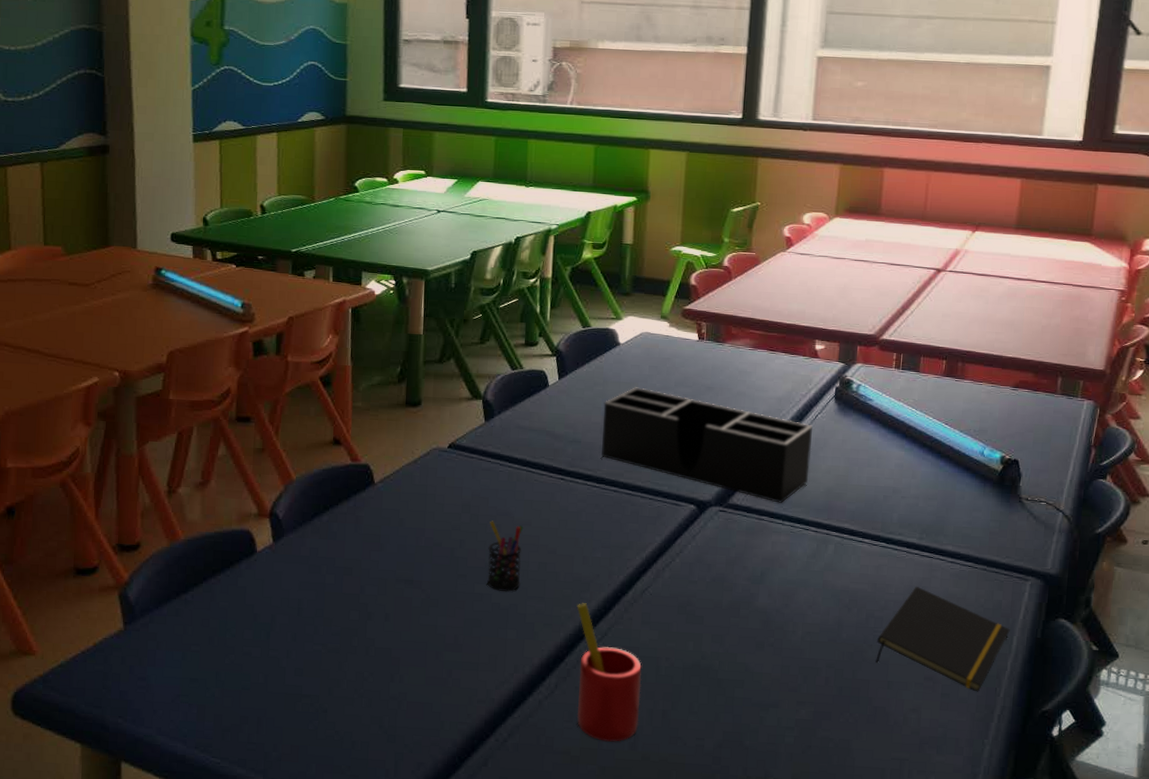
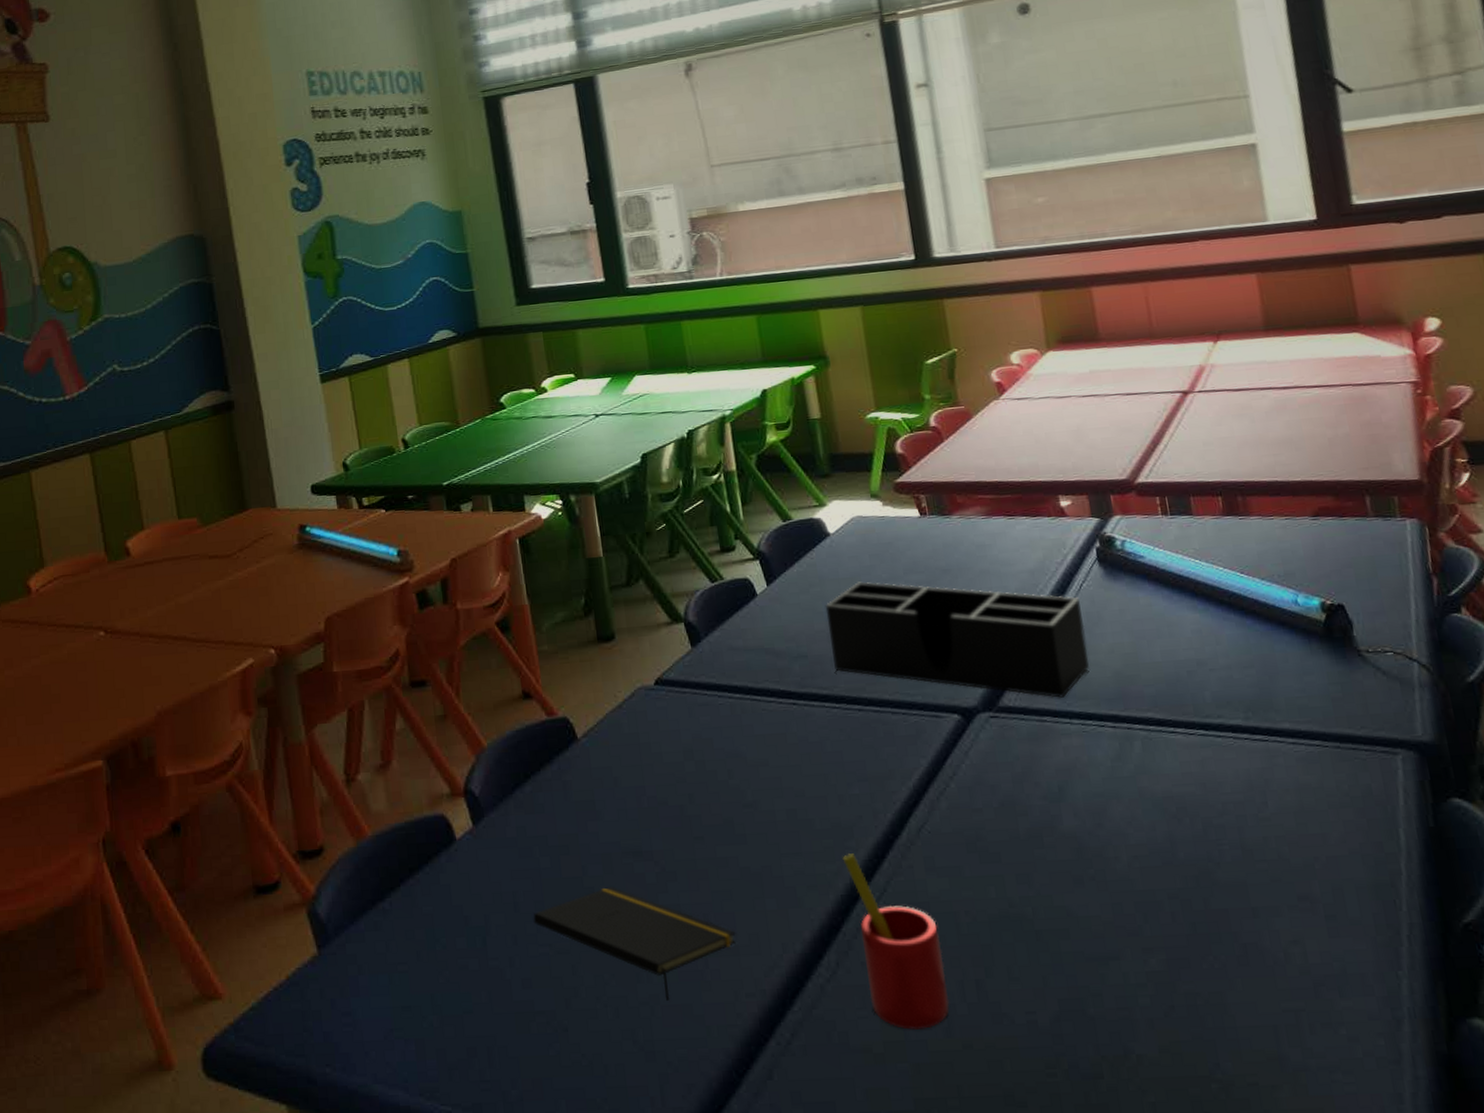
notepad: none [312,605,479,698] -> present [533,887,736,1001]
pen holder: present [487,520,524,592] -> none [719,765,770,852]
notepad: present [876,586,1010,692] -> none [1224,779,1393,908]

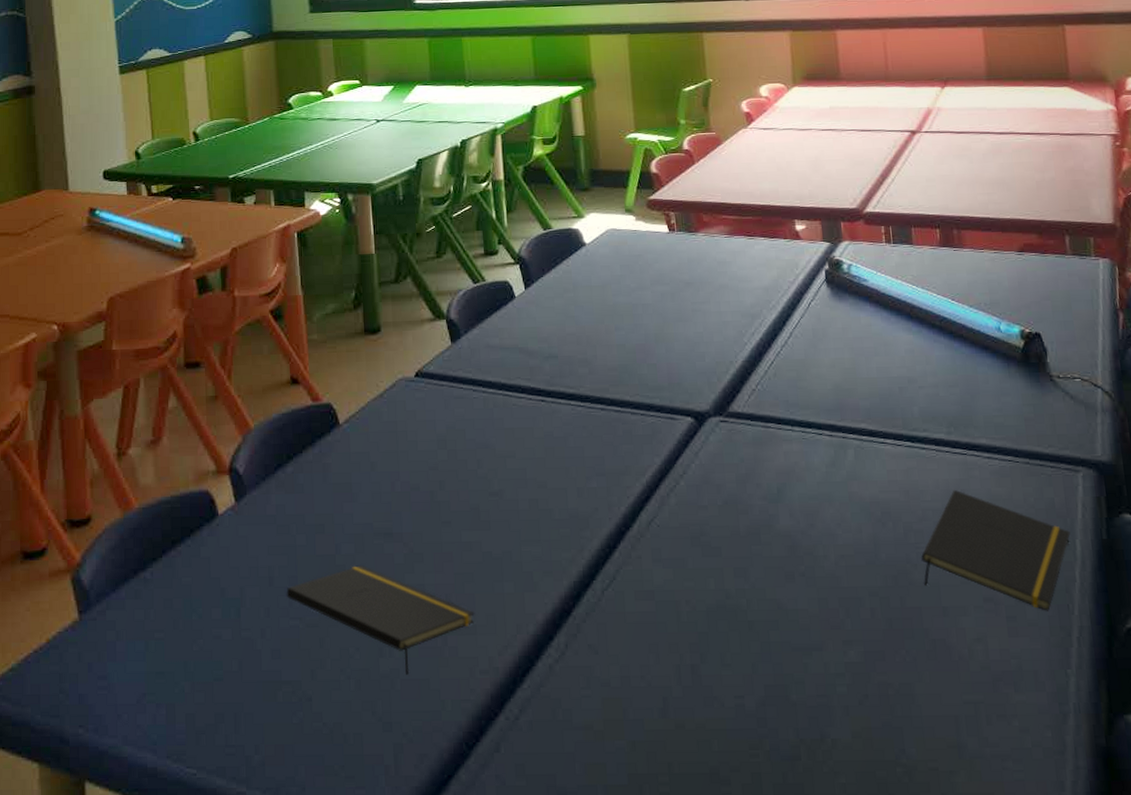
desk organizer: present [825,581,1090,698] -> none [577,290,813,406]
straw: present [842,853,950,1030] -> none [577,543,667,709]
notepad: none [1224,779,1393,908] -> present [921,489,1071,611]

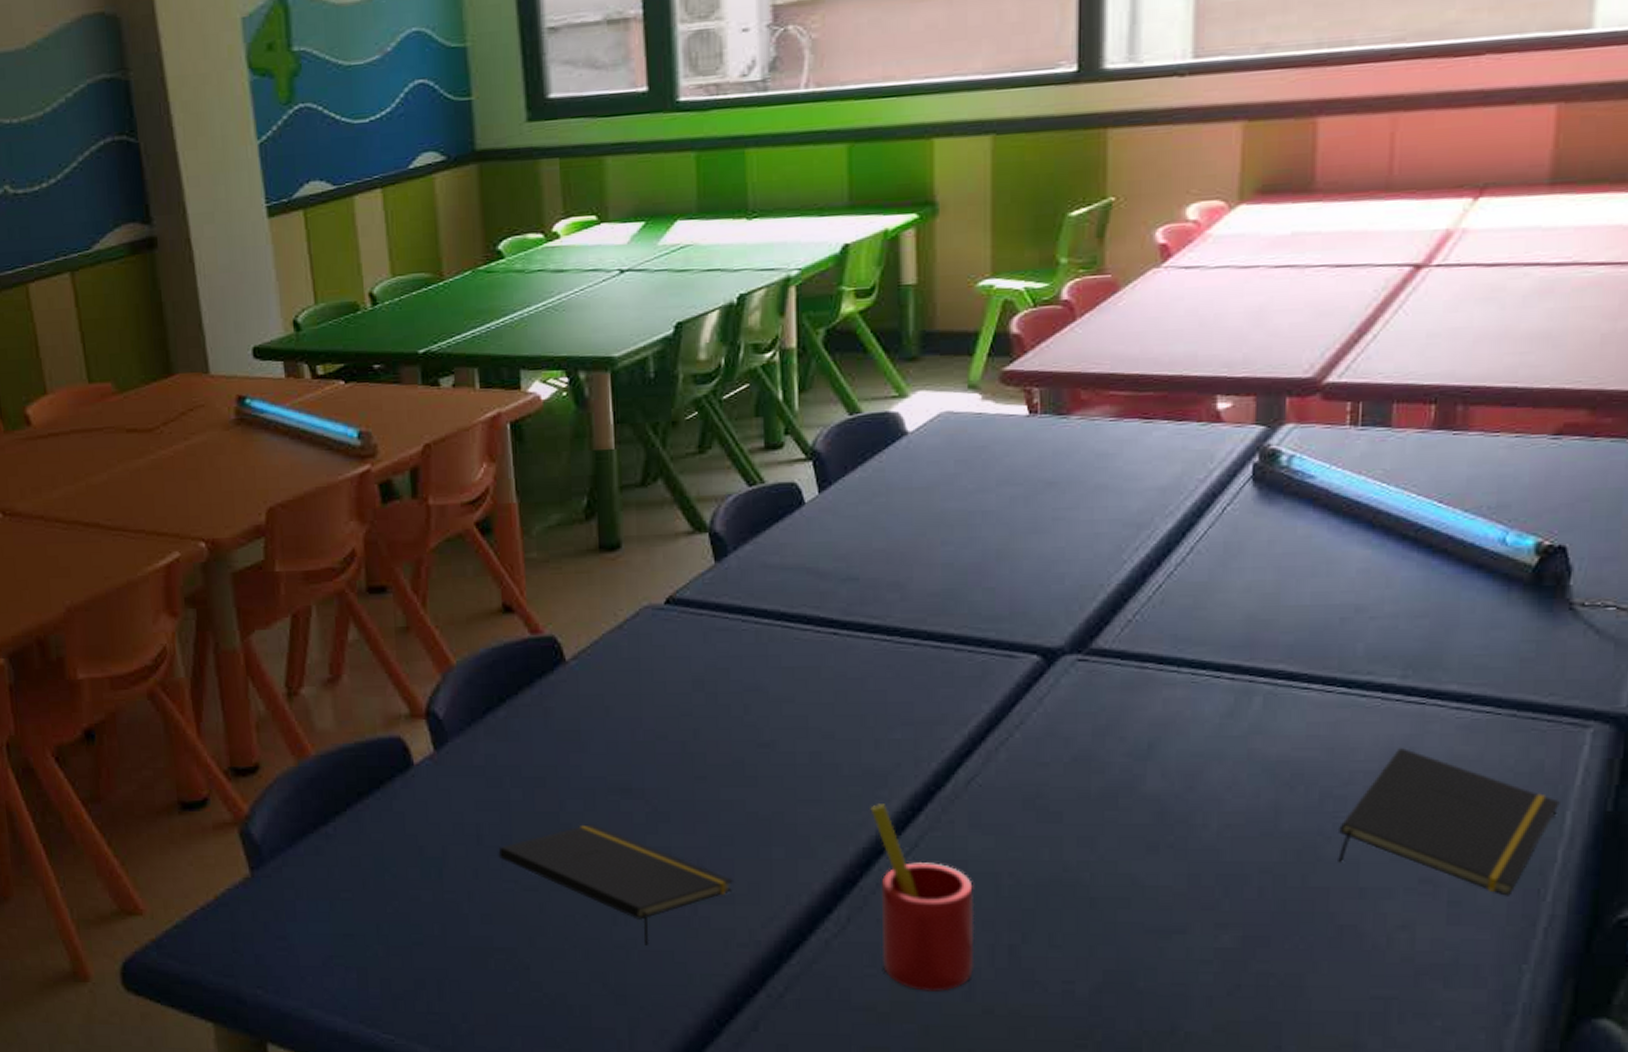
straw: none [577,543,667,709] -> present [870,804,975,992]

